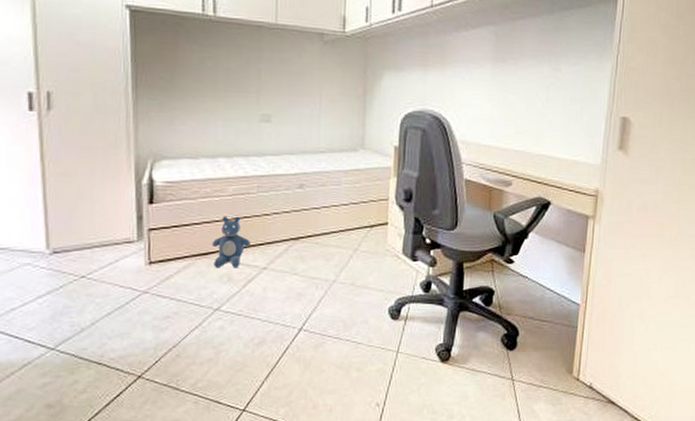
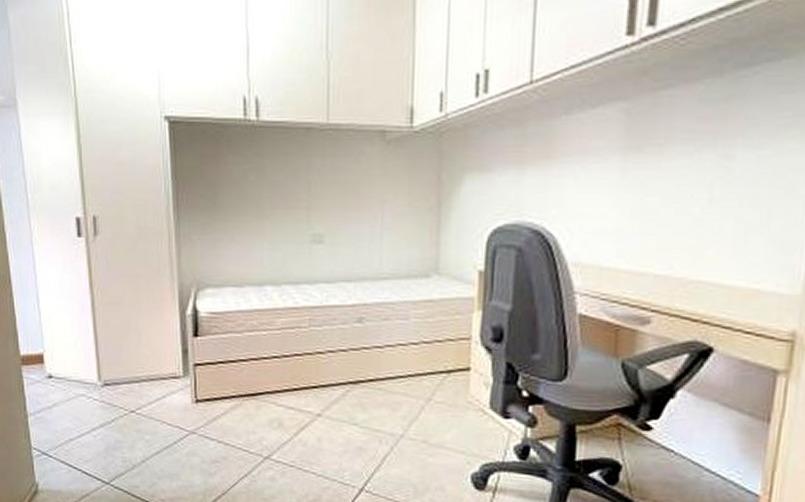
stuffed animal: present [212,216,250,268] -> none [260,352,302,413]

